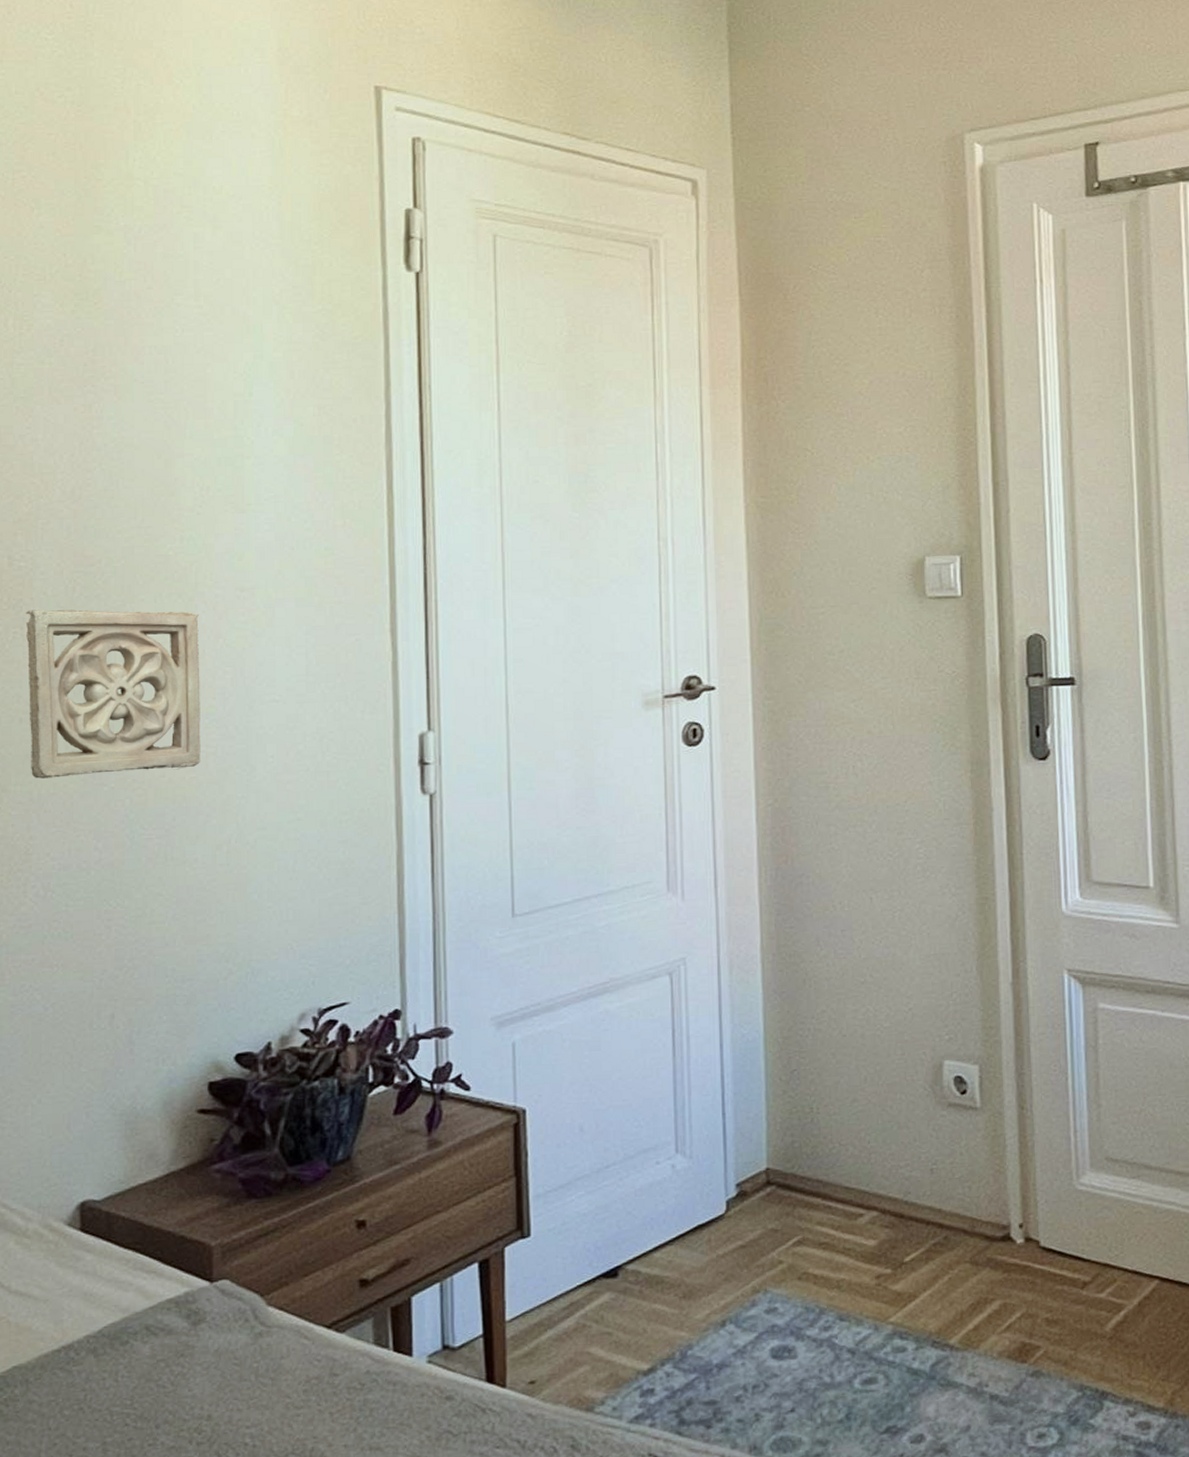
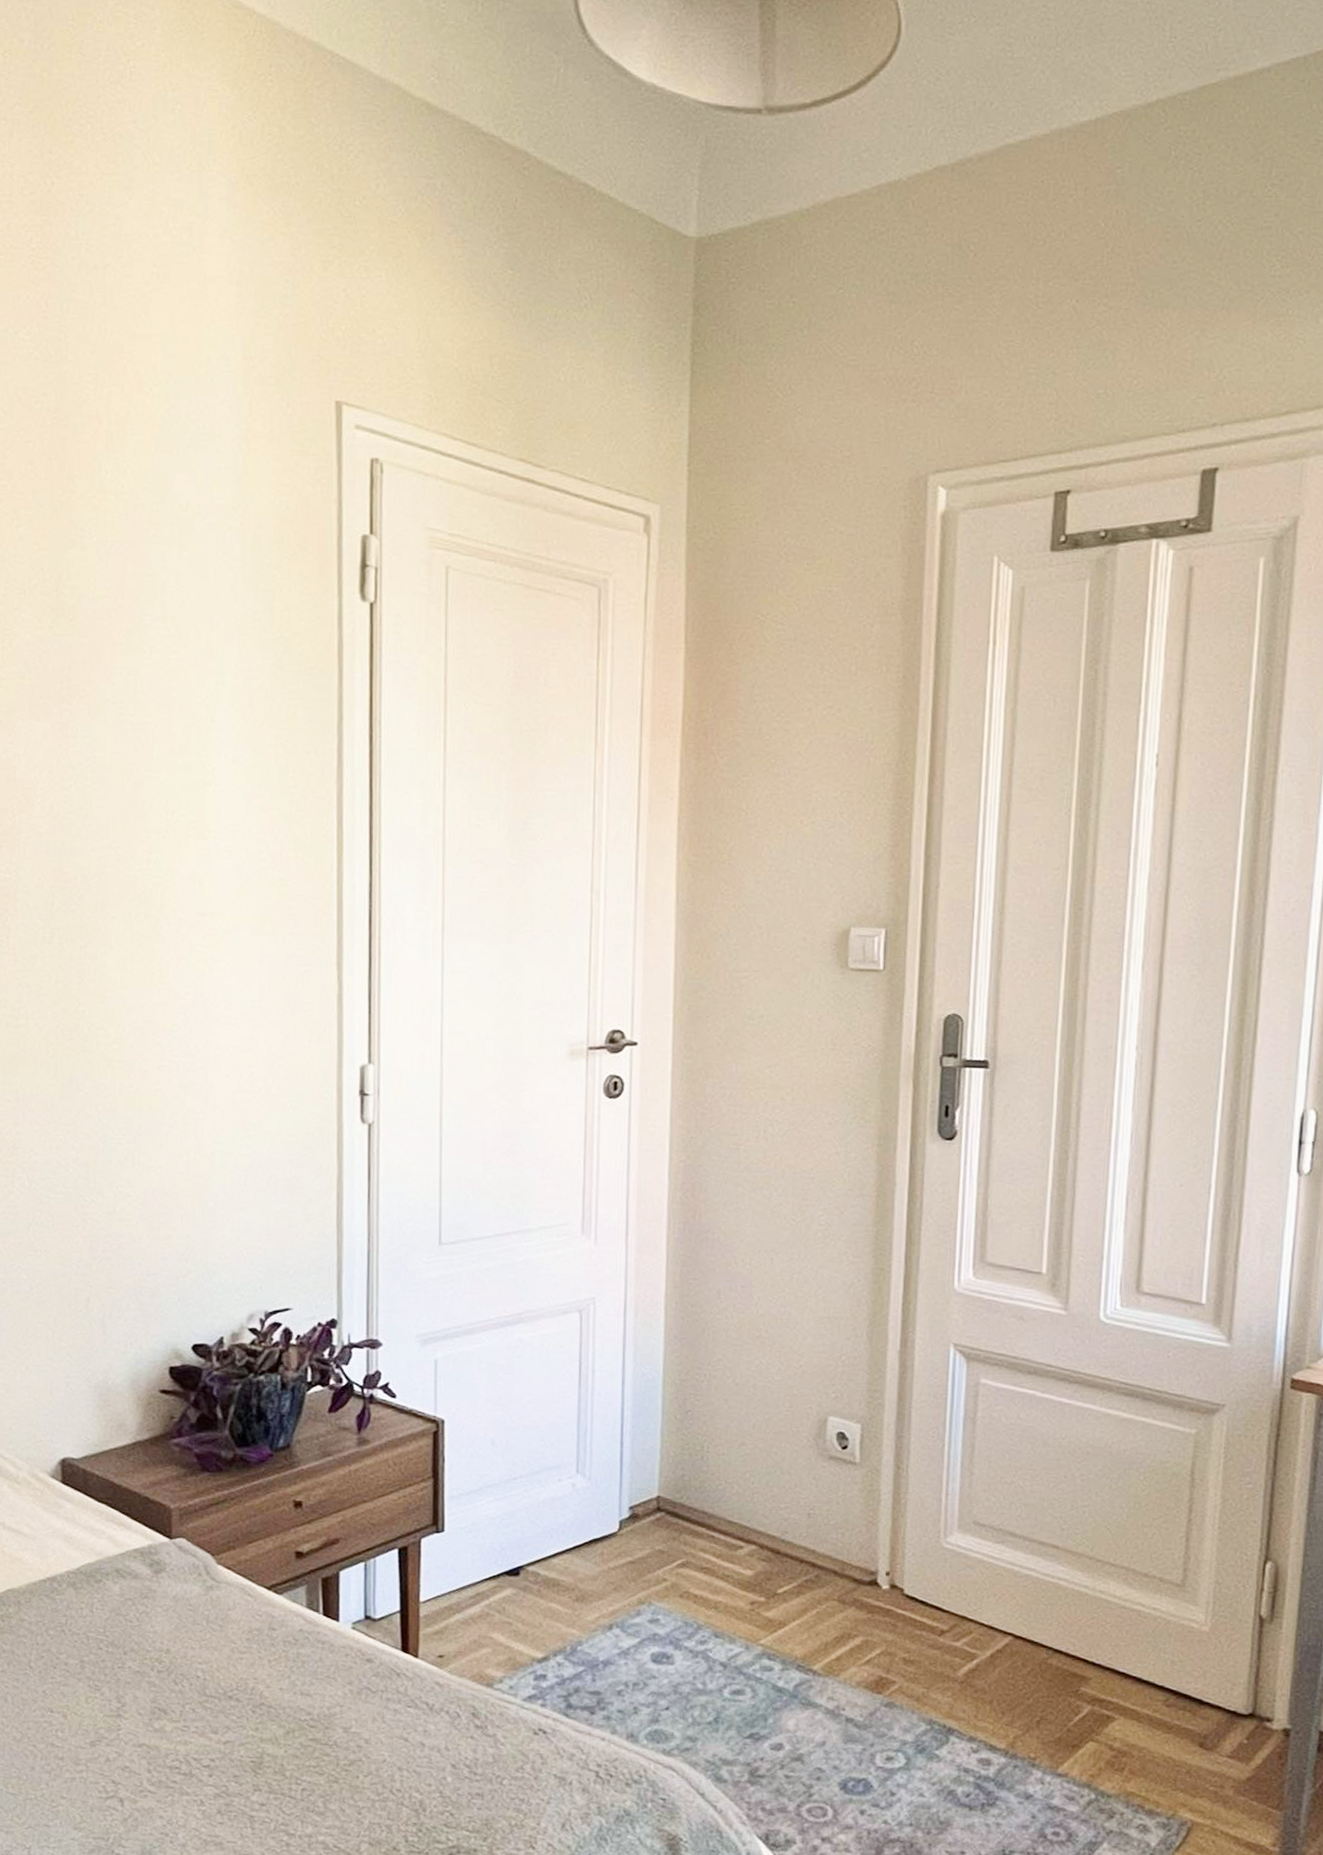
wall ornament: present [25,609,201,779] -> none [10,920,165,1082]

